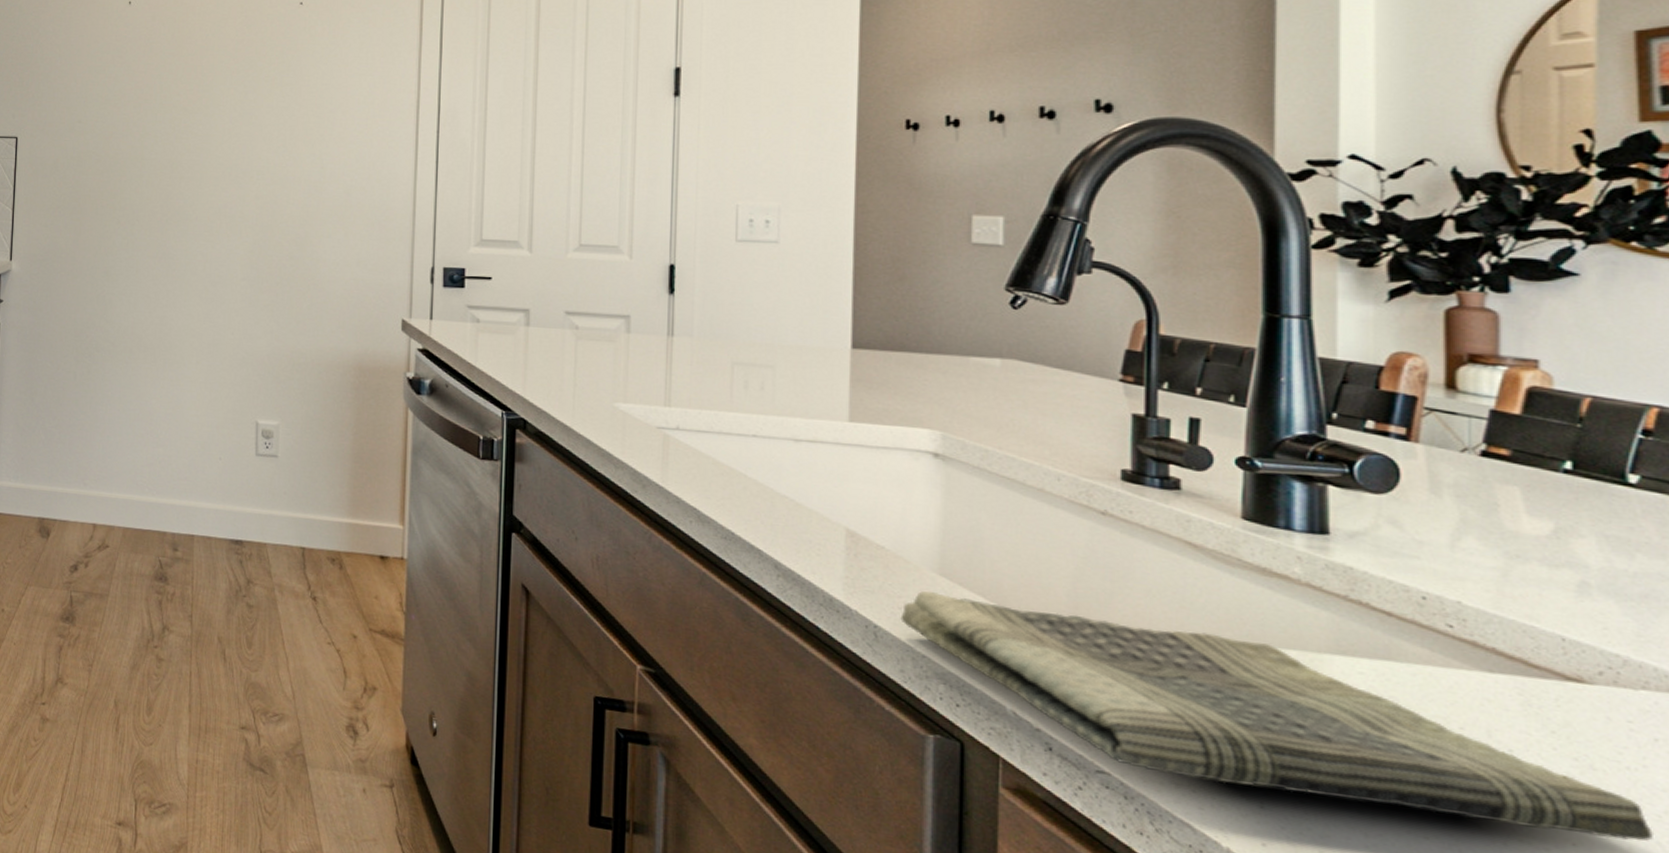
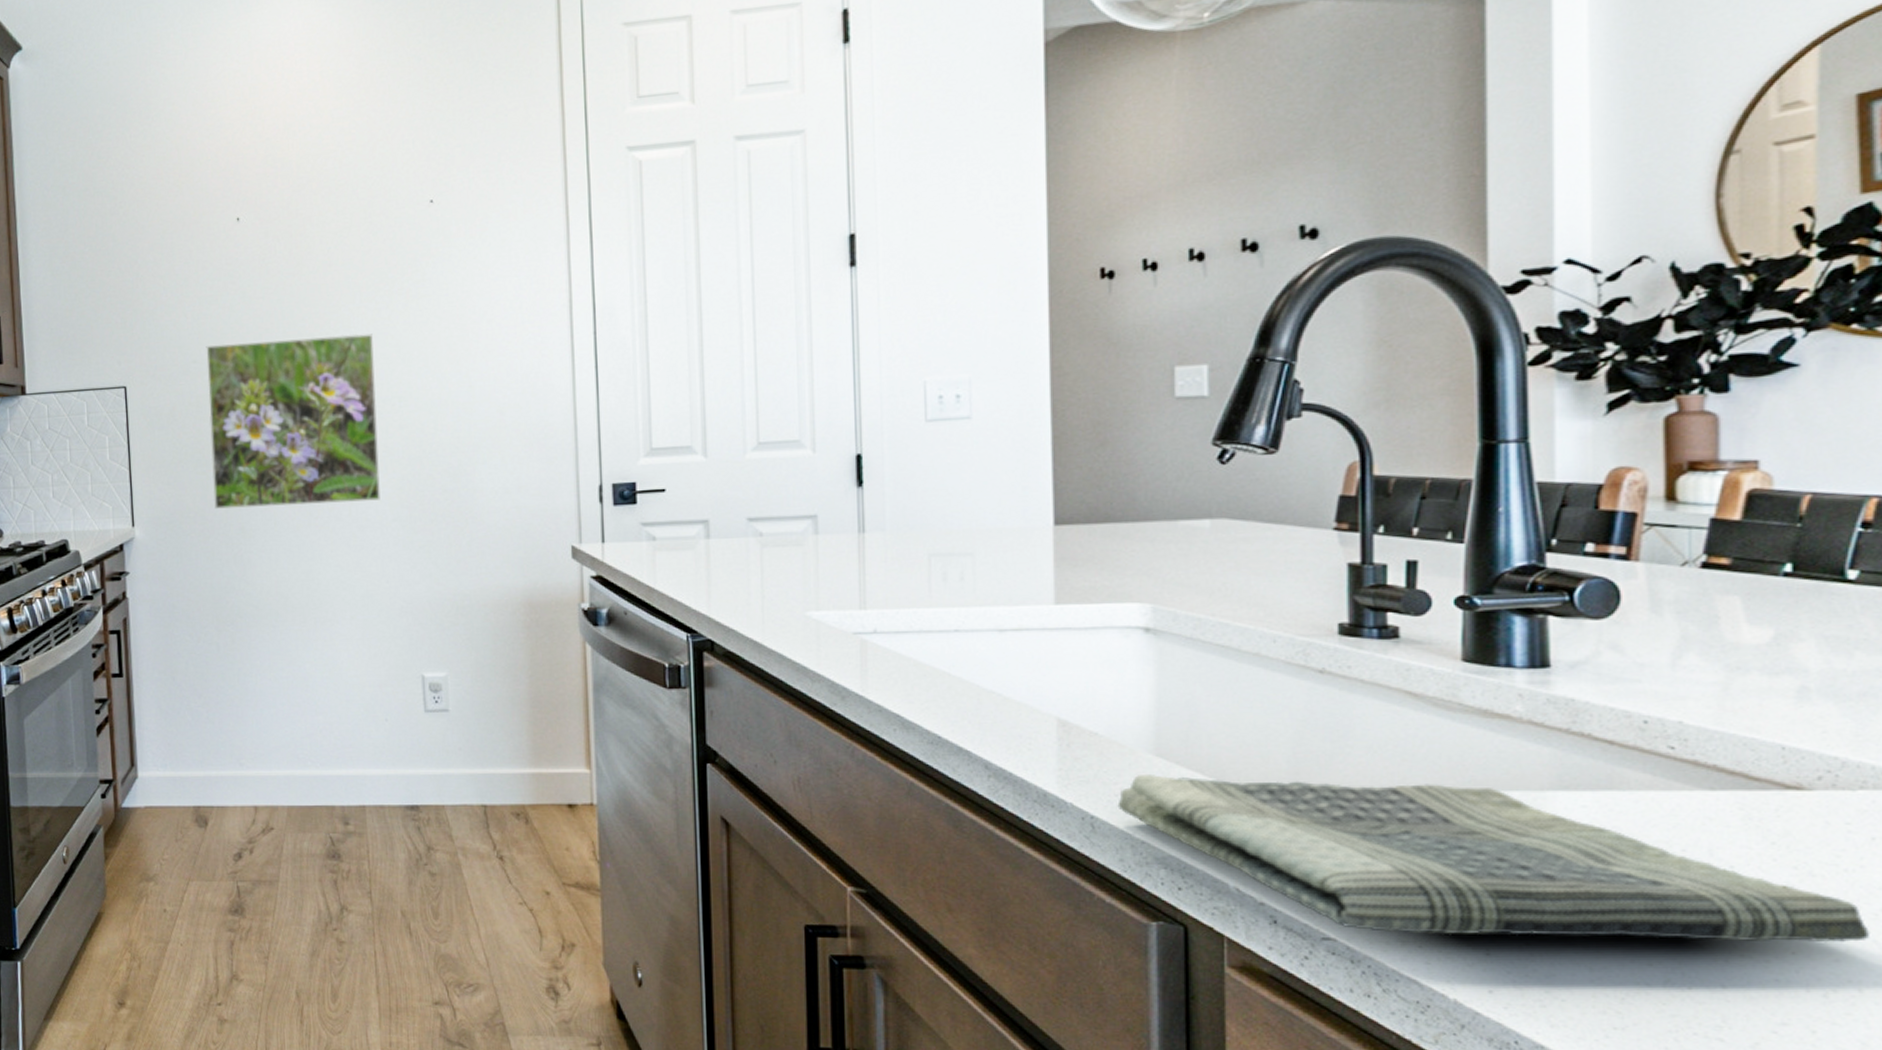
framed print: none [83,108,239,260] -> present [206,333,380,509]

